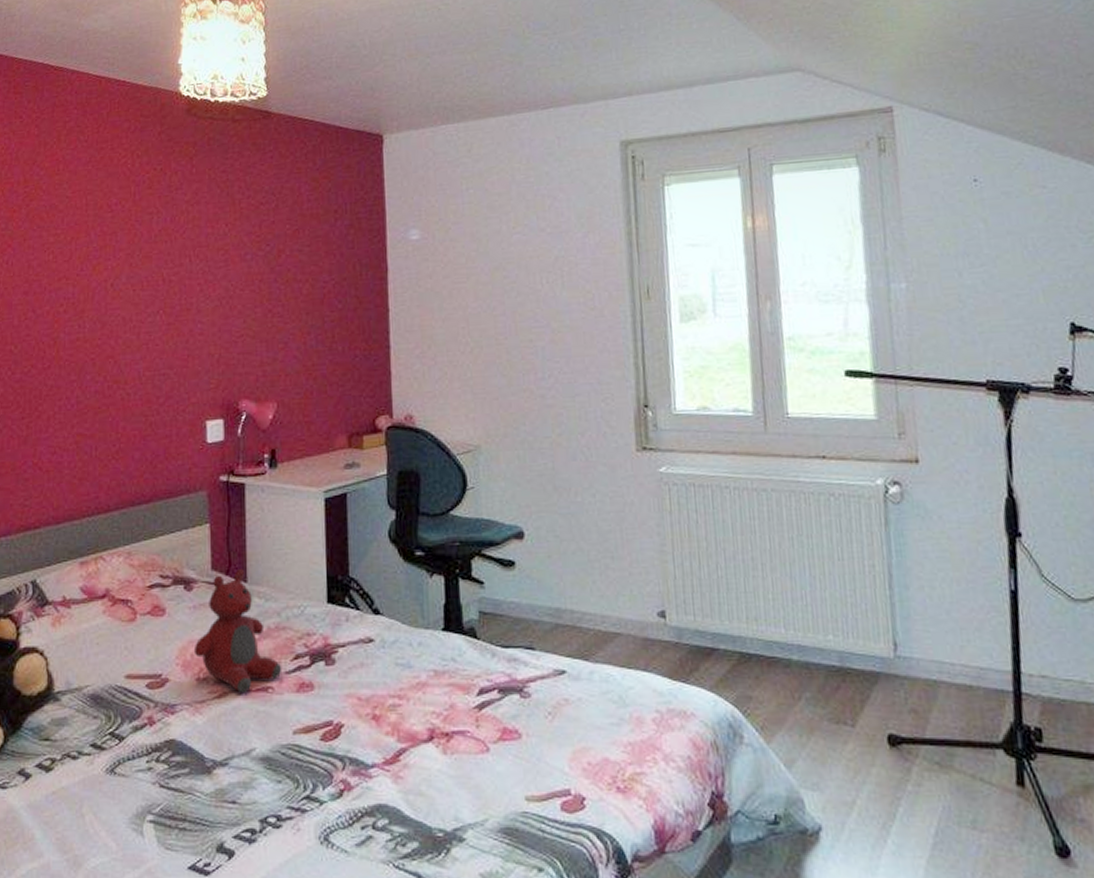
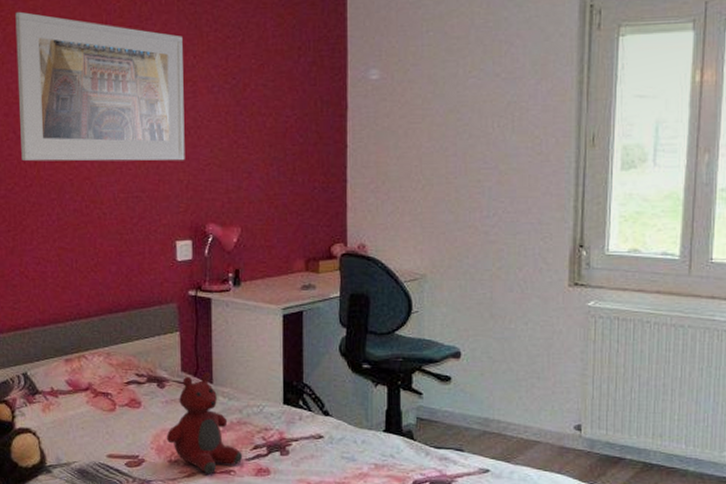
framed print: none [39,186,216,341] -> present [15,11,185,162]

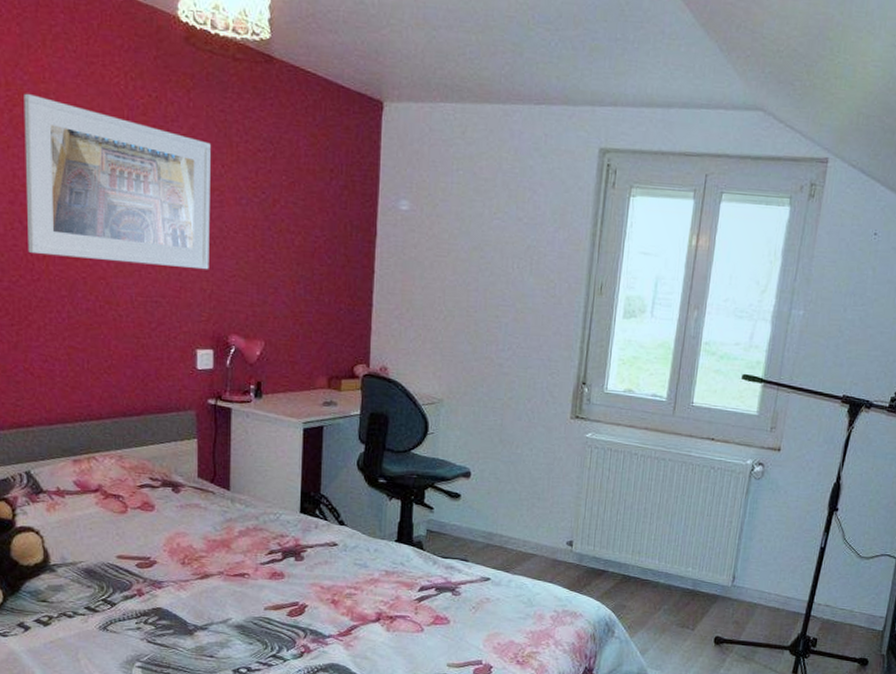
teddy bear: present [166,372,243,475] -> none [179,479,258,577]

